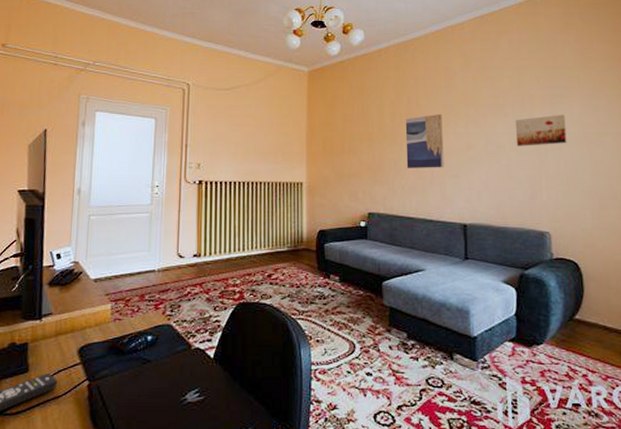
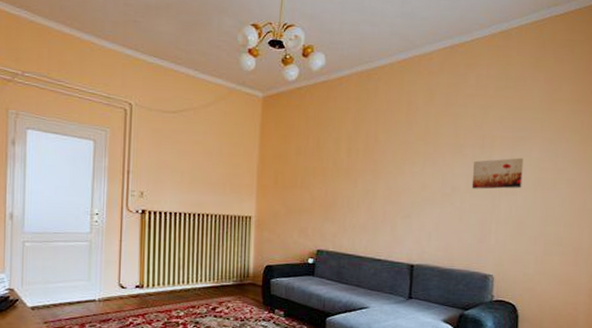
wall art: present [405,113,444,168] -> none [359,150,400,208]

